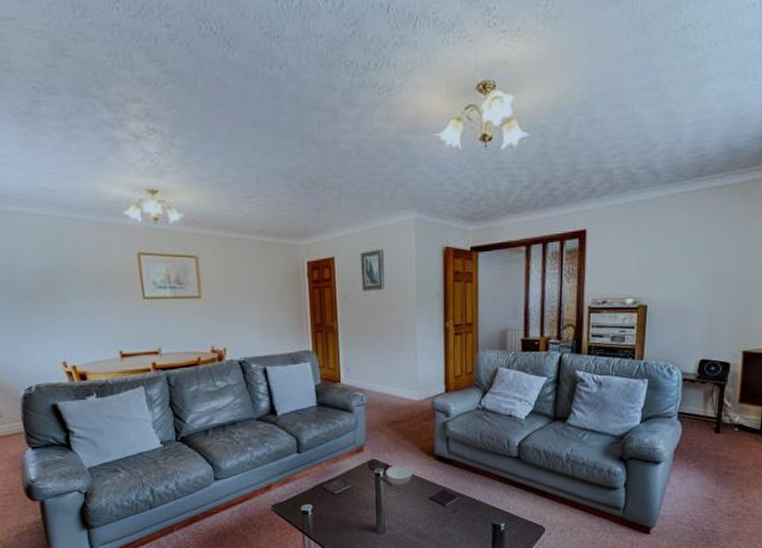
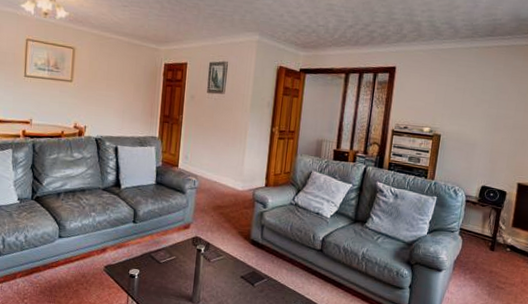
bowl: present [385,465,413,489] -> none [206,244,230,266]

